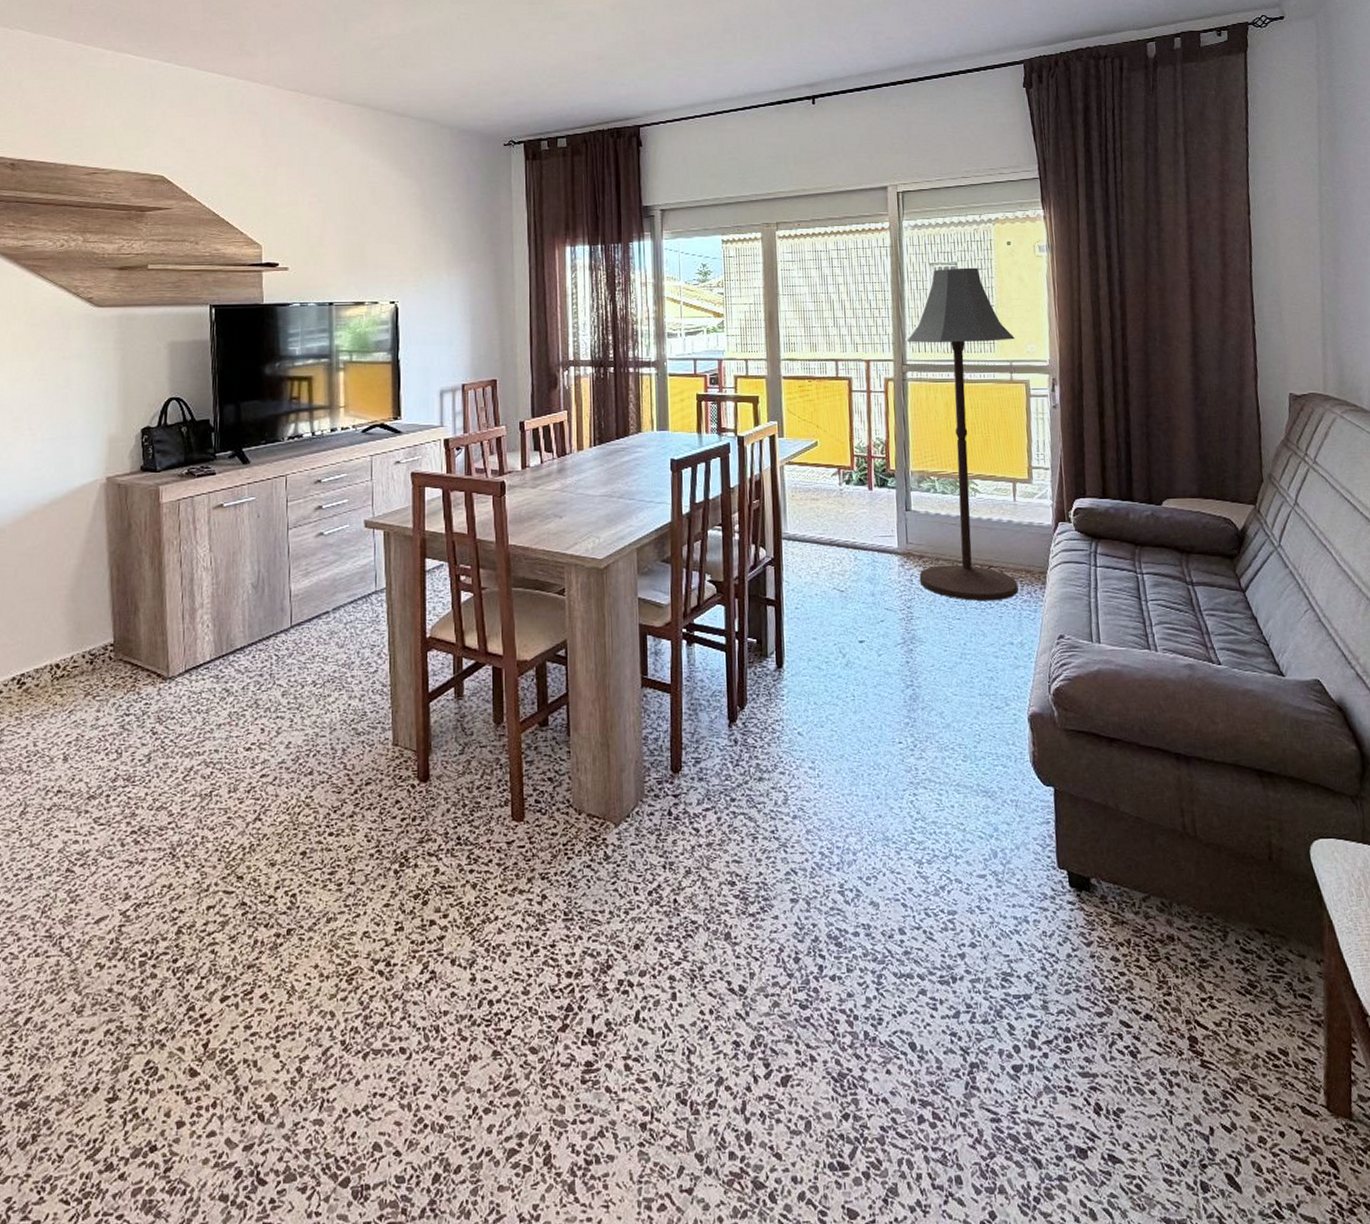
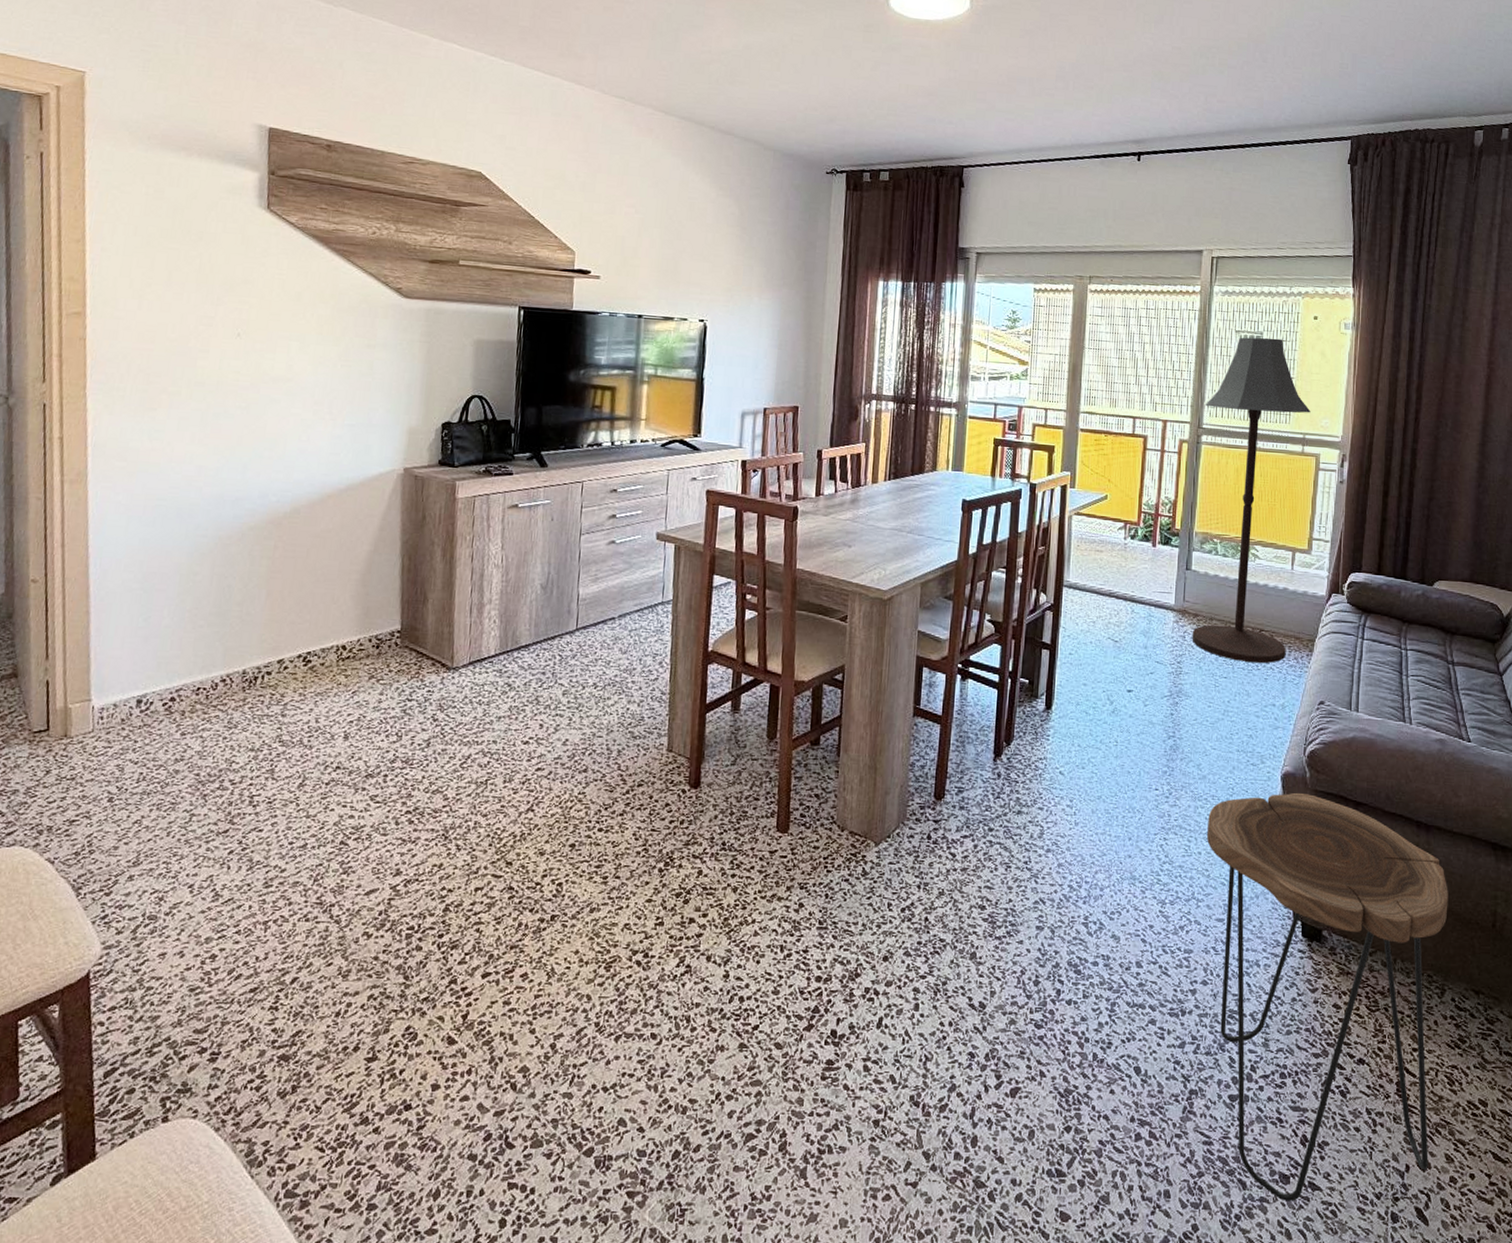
side table: none [957,734,1234,1178] -> present [1207,793,1449,1202]

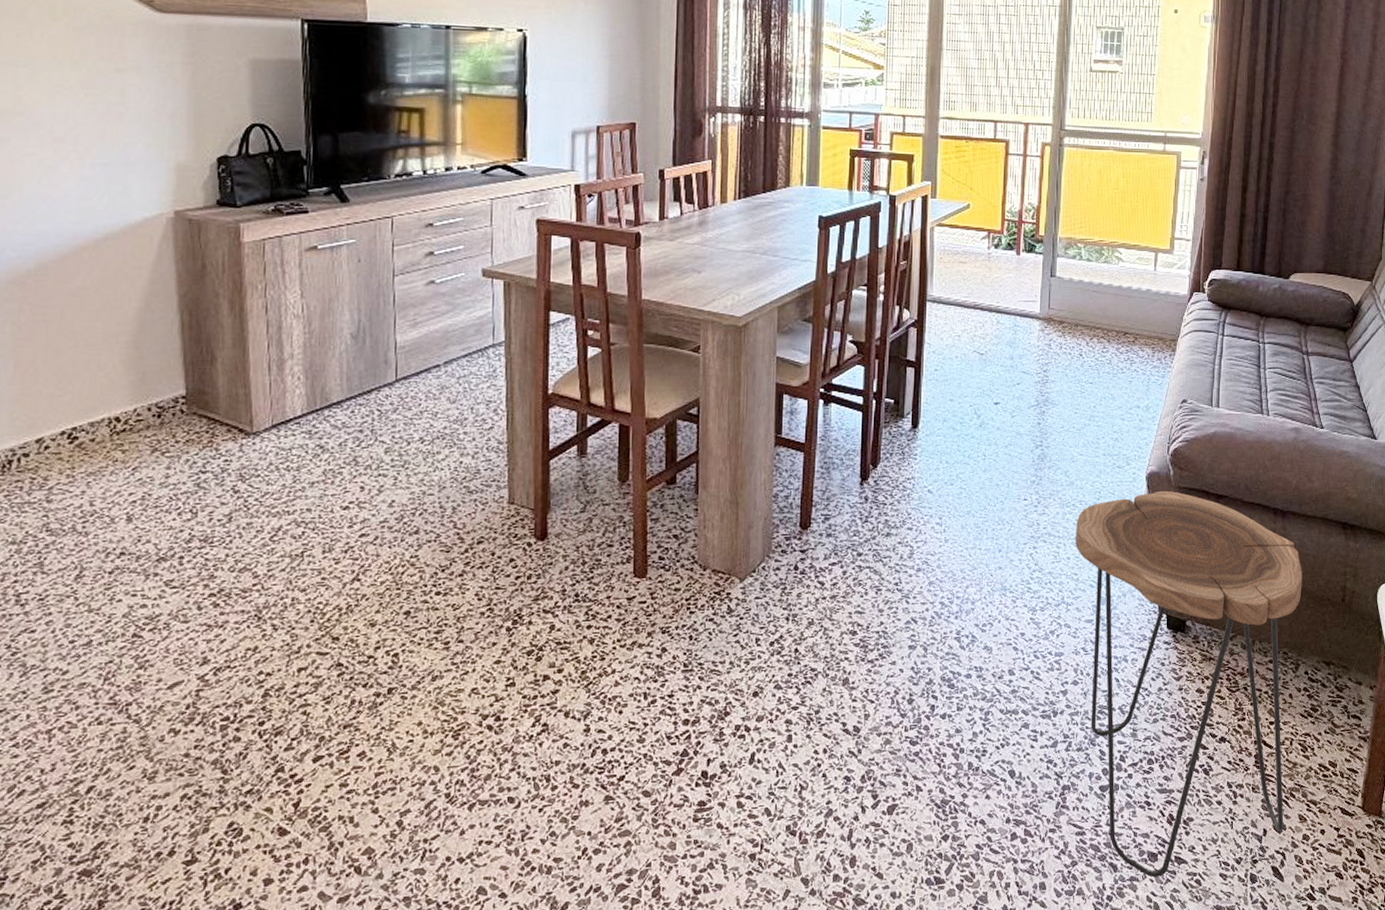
floor lamp: present [1192,337,1311,664] -> none [1057,33,1172,367]

